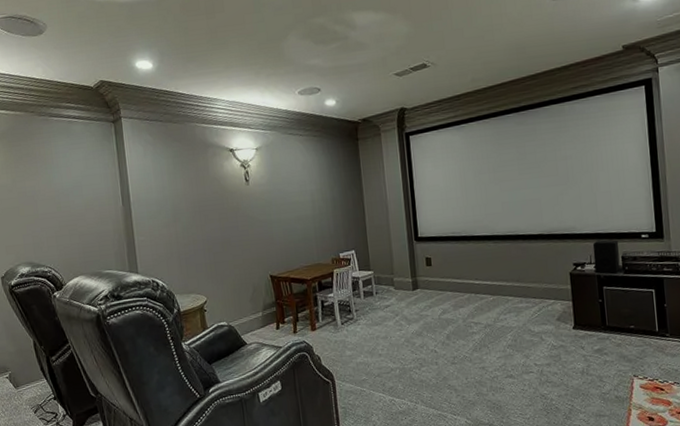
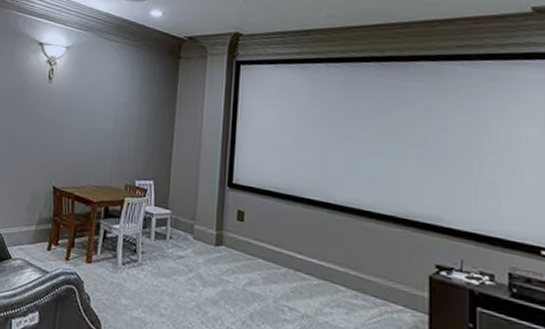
speaker: present [592,239,620,274] -> none [466,242,506,294]

